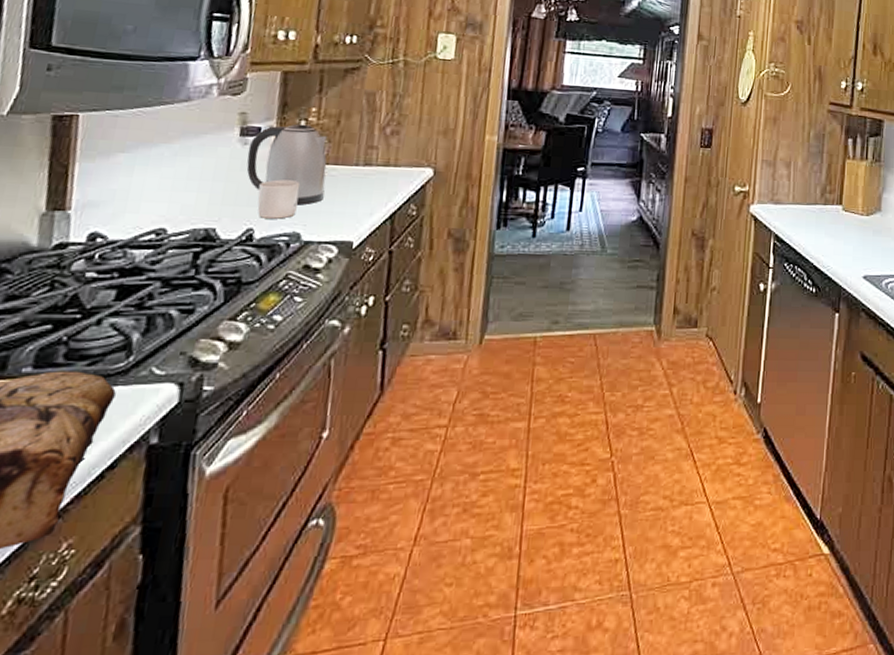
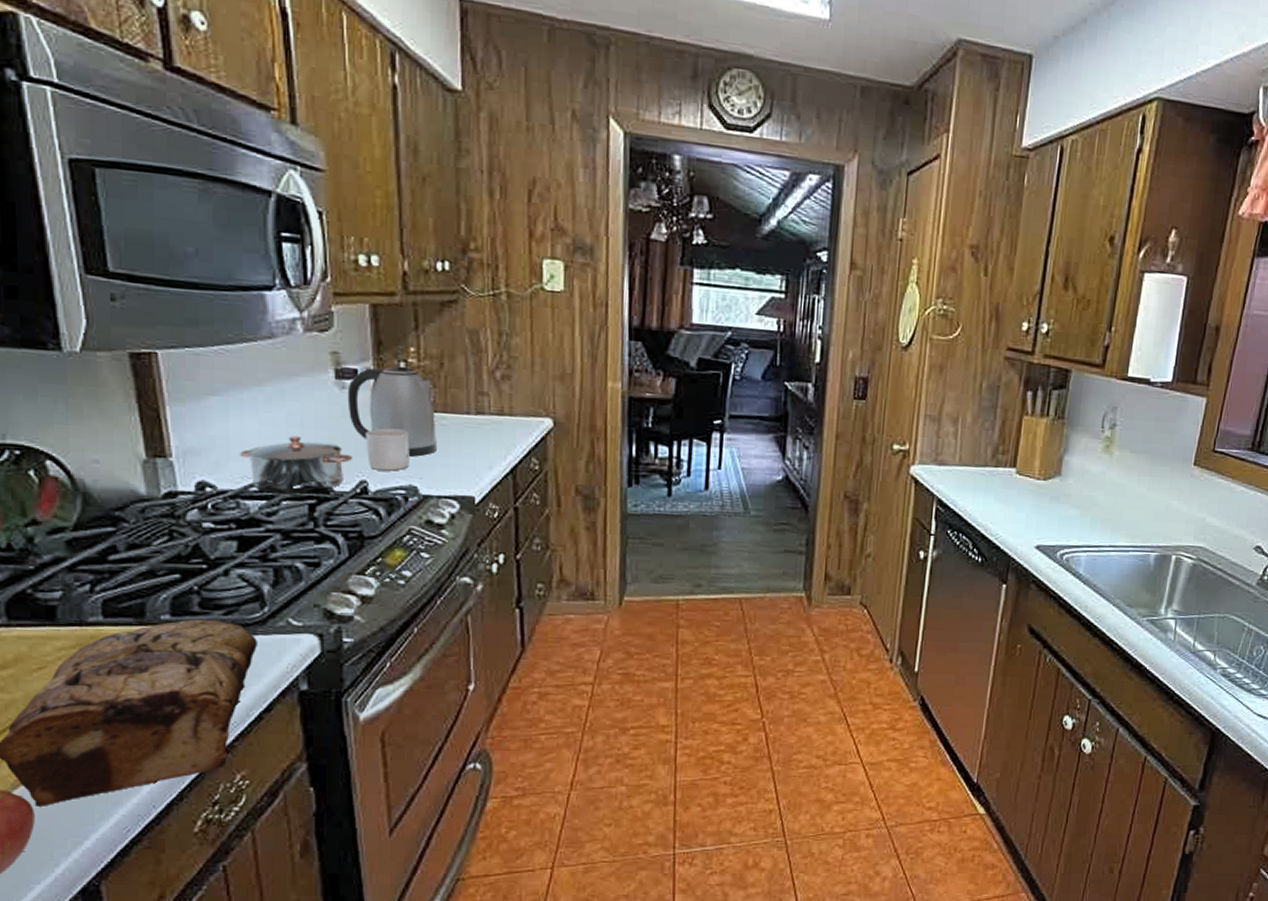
cooking pot: none [135,188,244,243] -> present [239,436,353,494]

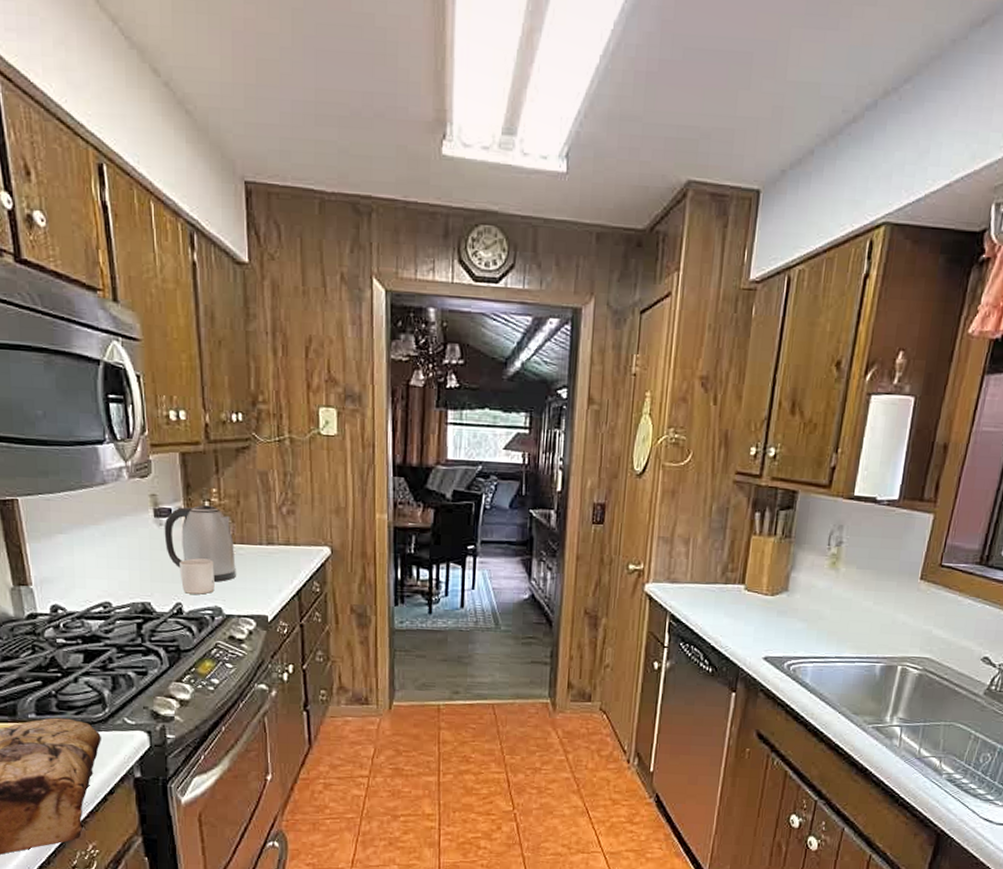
cooking pot: present [239,436,353,494] -> none [82,566,170,615]

